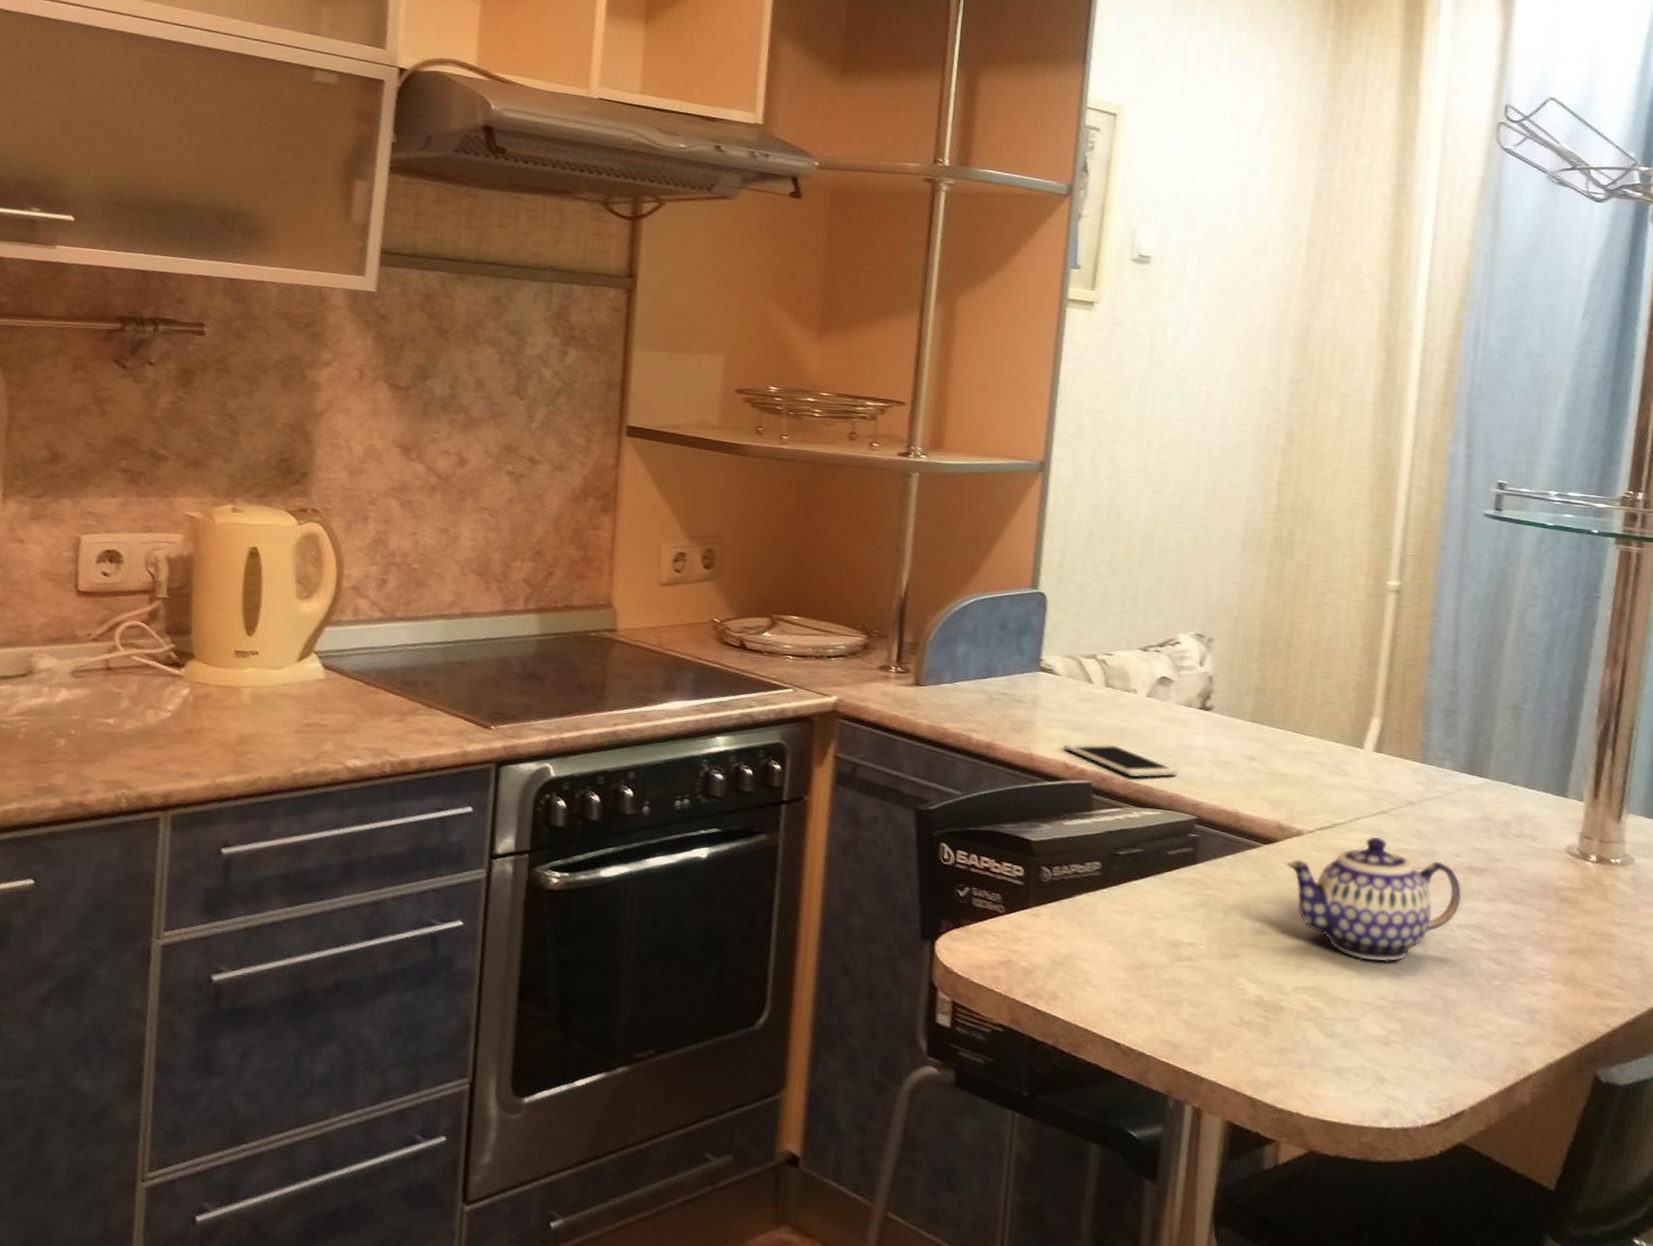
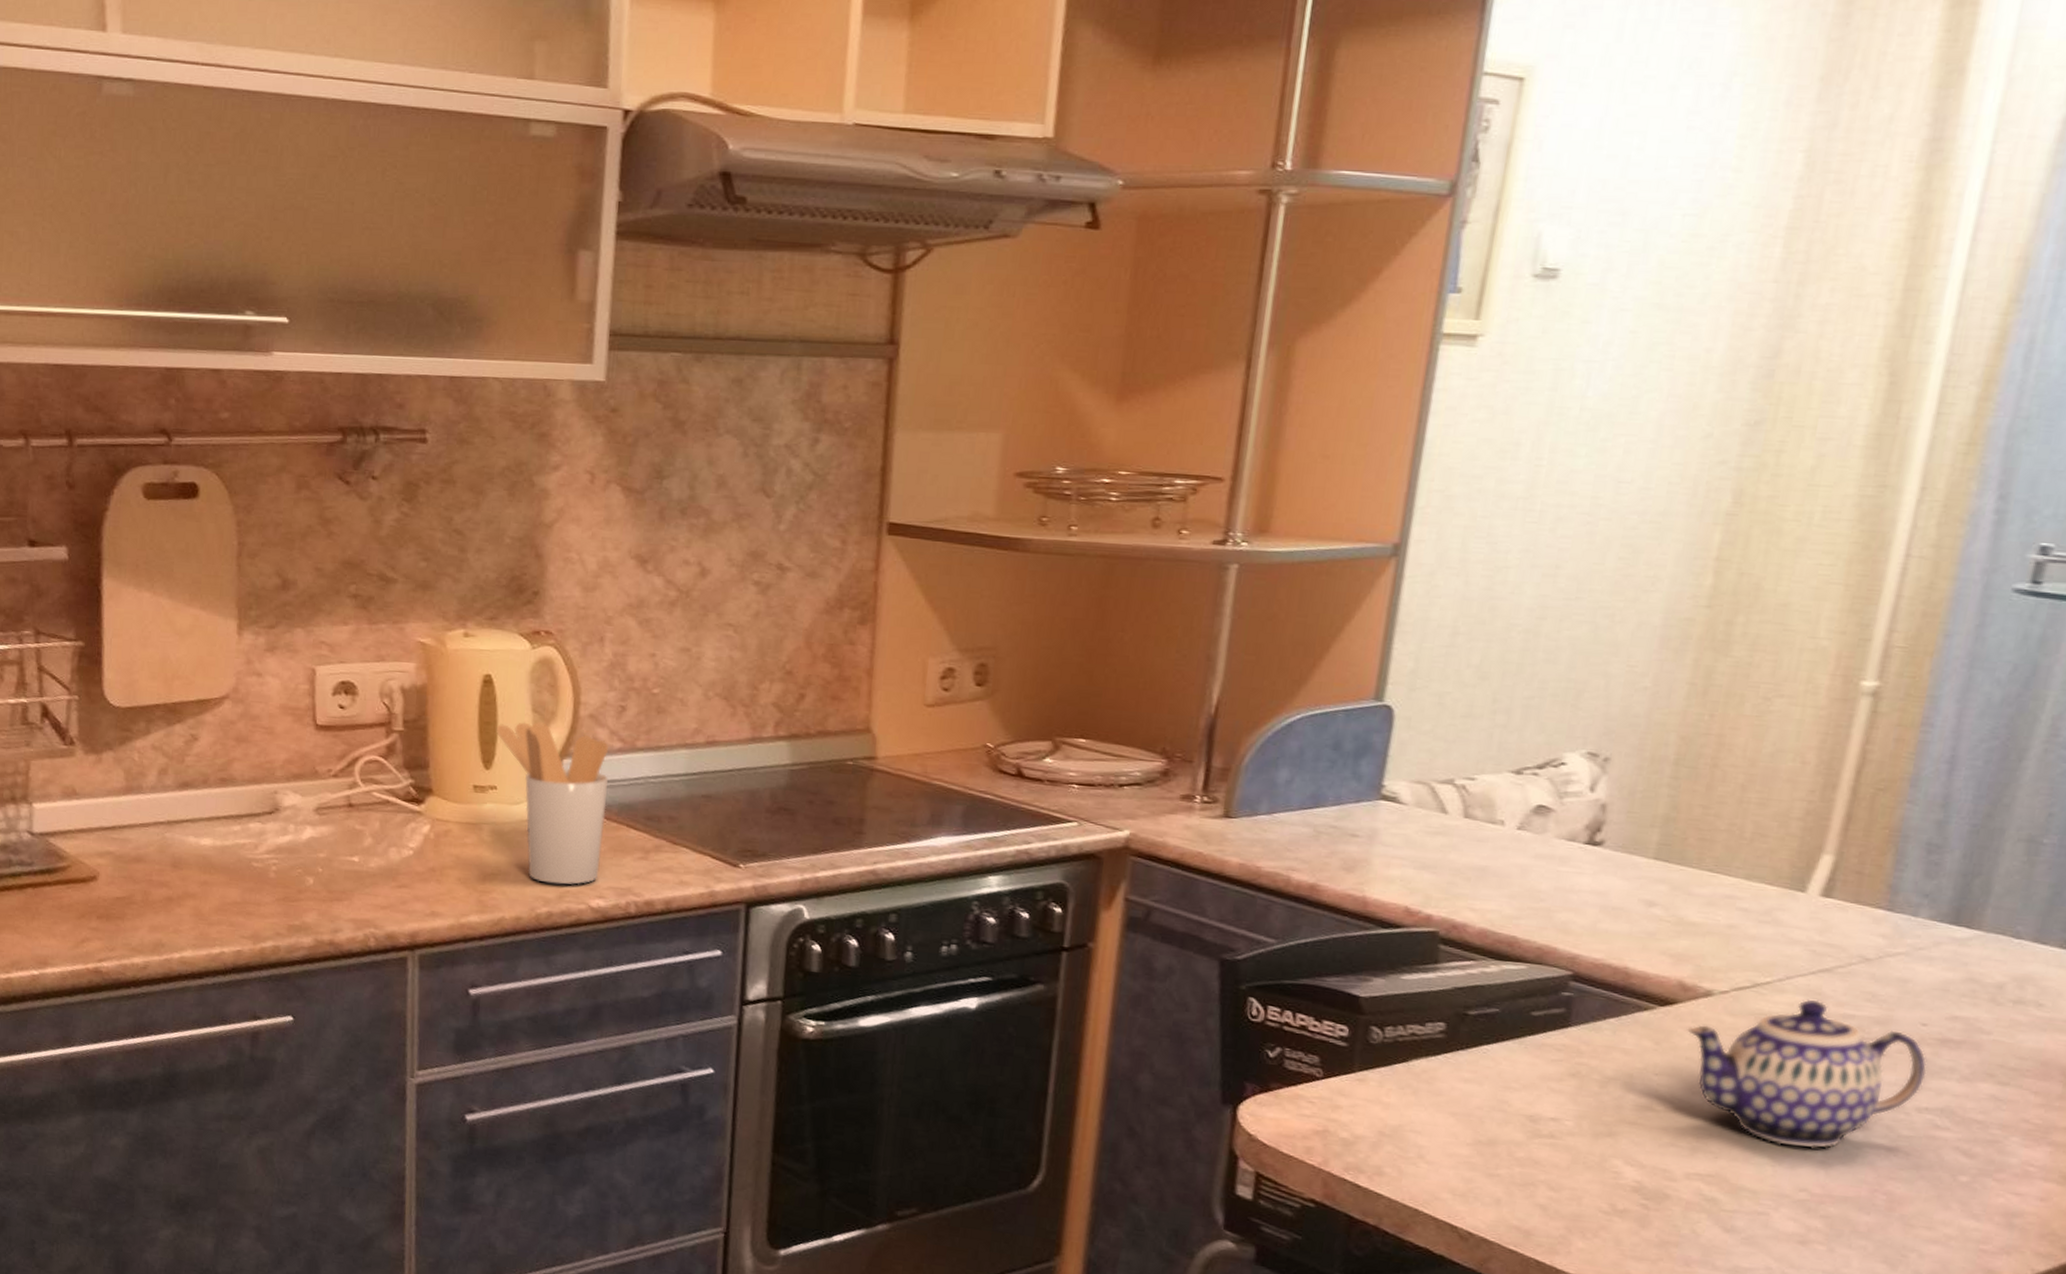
utensil holder: none [260,591,369,746] -> present [496,721,608,885]
cell phone: present [1063,742,1178,777] -> none [1406,883,1553,925]

